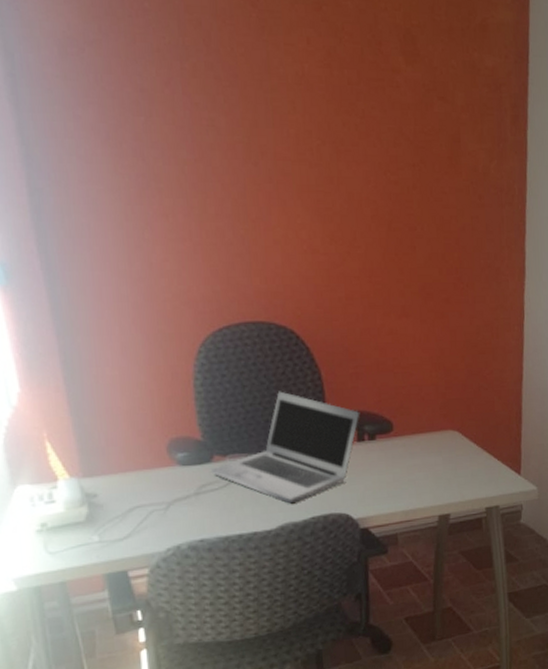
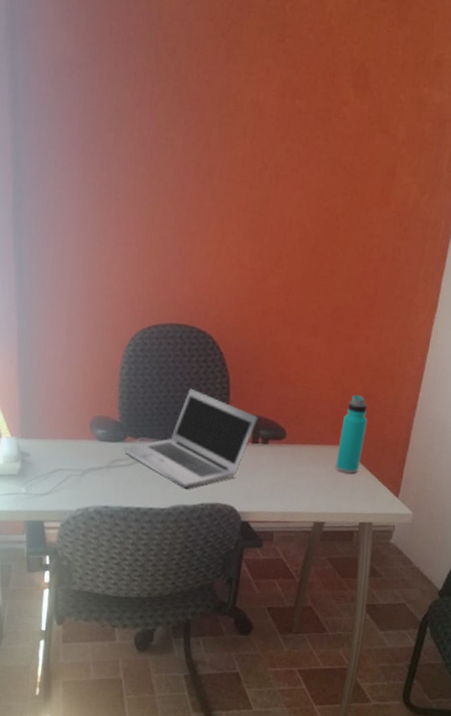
water bottle: none [450,374,476,458] -> present [335,395,368,474]

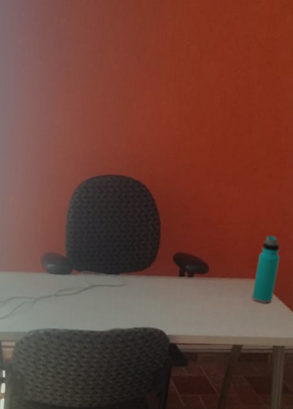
laptop: present [123,388,258,489] -> none [69,229,185,315]

